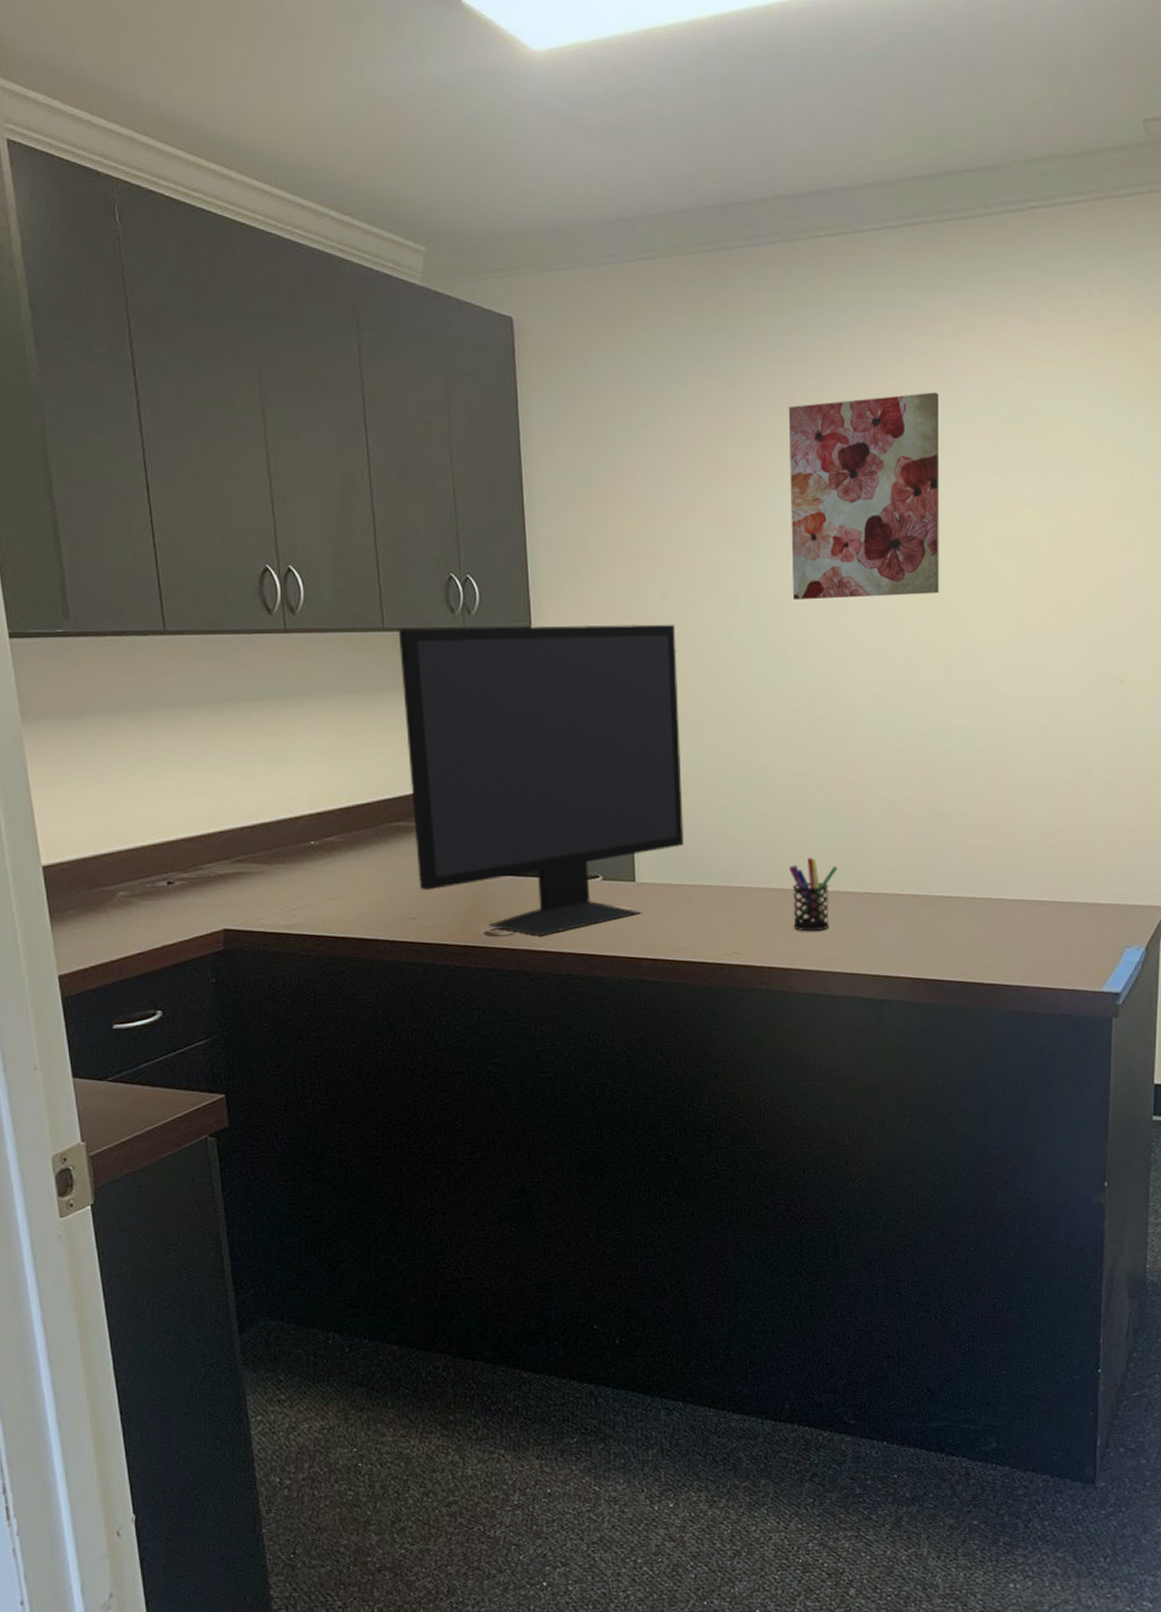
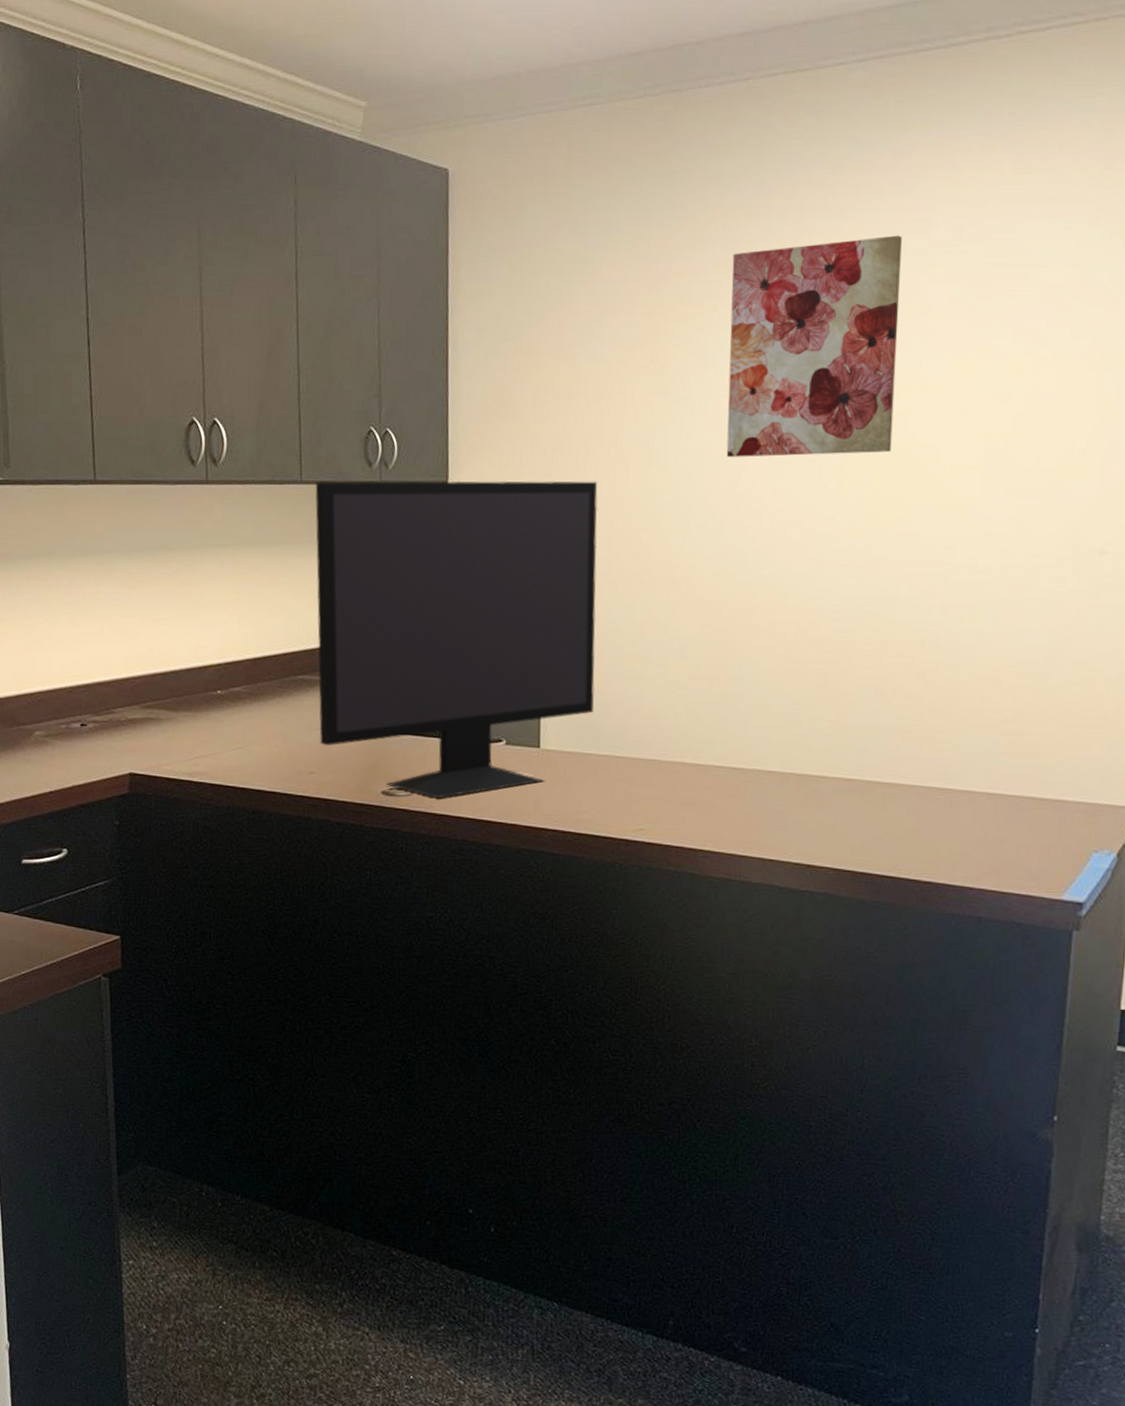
pen holder: present [788,857,838,931] -> none [705,732,760,812]

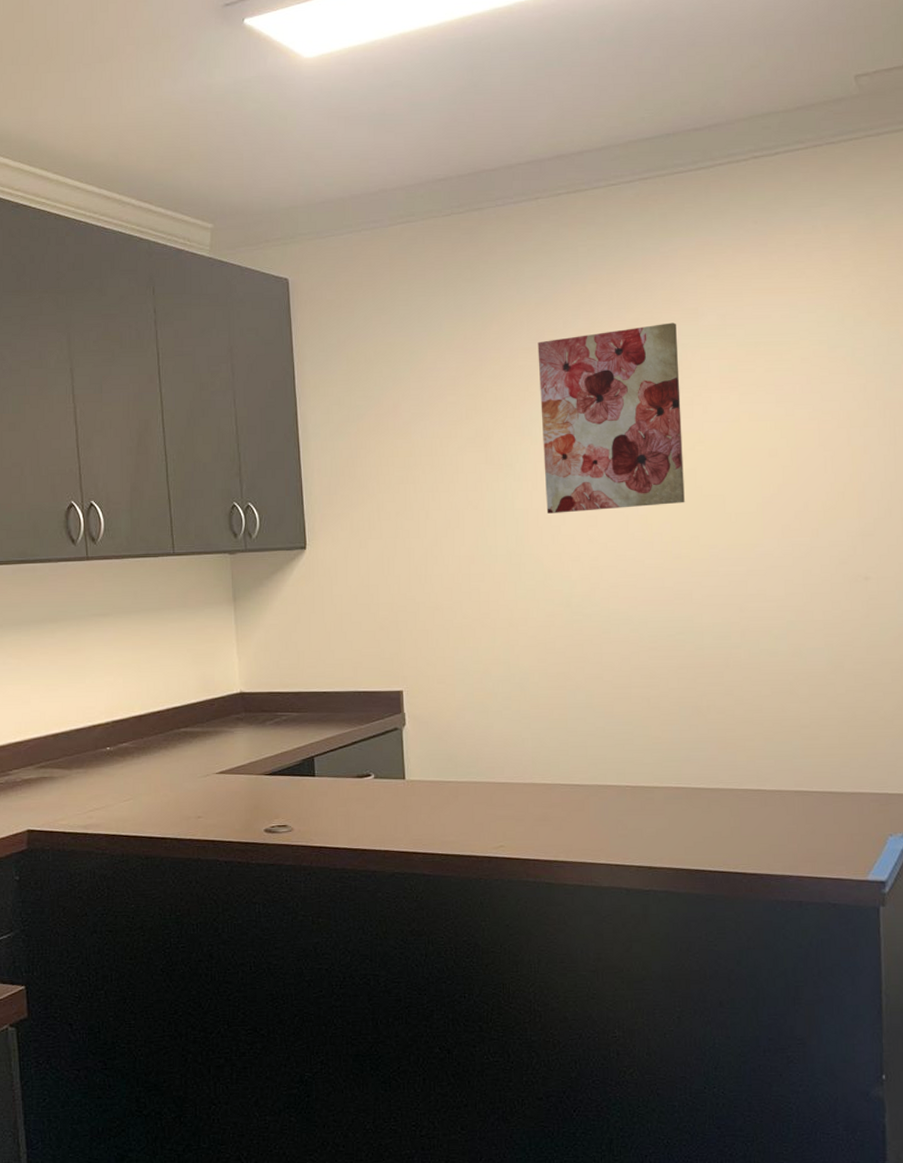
monitor: present [315,480,598,798] -> none [187,540,451,832]

